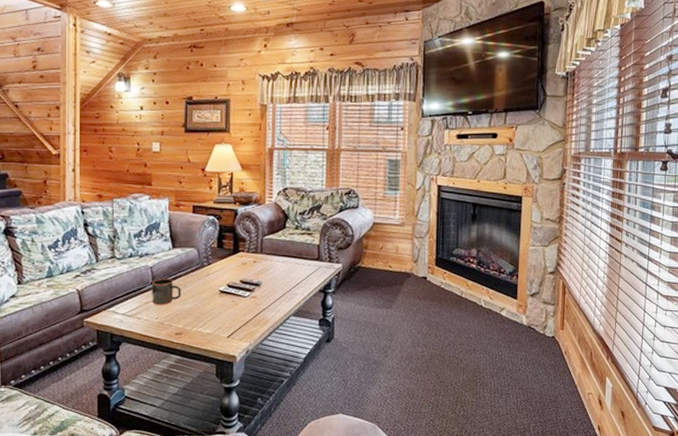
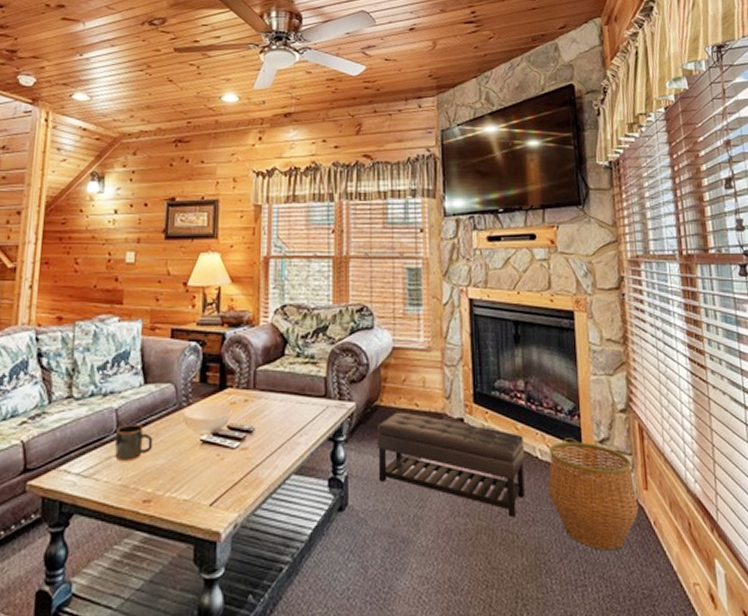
bowl: none [203,263,244,286] -> present [181,403,232,434]
ottoman: none [358,271,472,347] -> present [378,412,525,517]
basket: none [487,292,555,371] -> present [547,438,639,551]

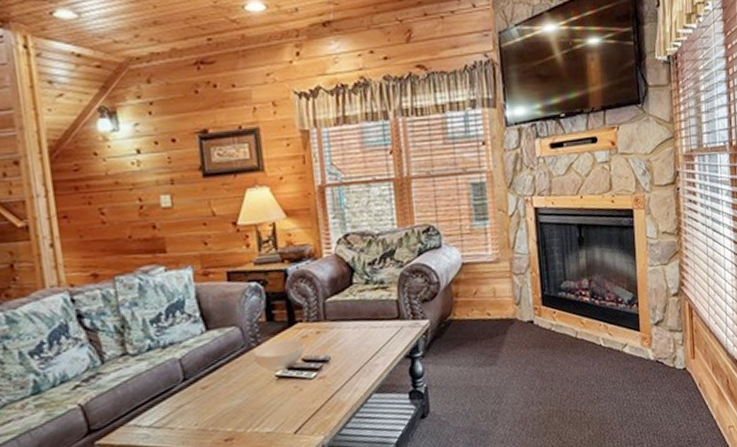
mug: present [114,423,153,462] -> none [183,370,226,409]
ottoman: present [378,412,525,517] -> none [452,322,590,399]
basket: present [547,438,639,551] -> none [609,324,687,414]

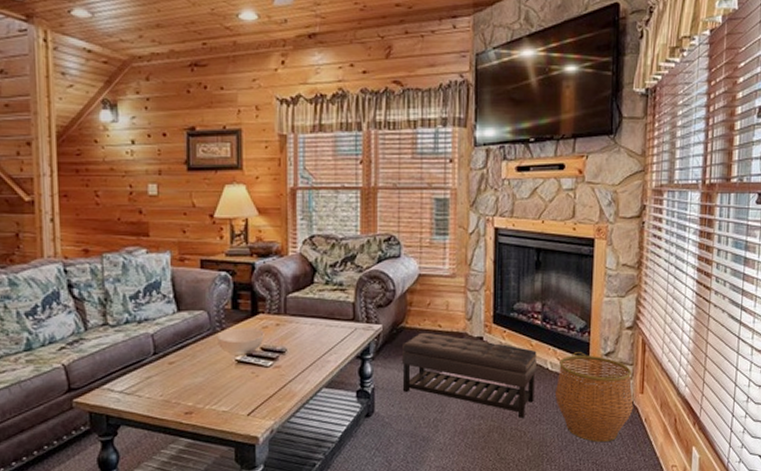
ottoman: none [452,322,590,399] -> present [402,332,537,418]
basket: none [609,324,687,414] -> present [554,352,634,443]

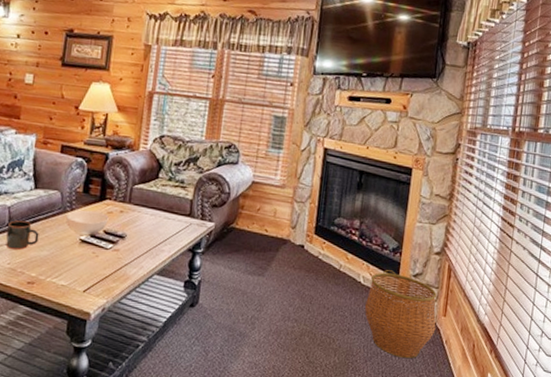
mug: none [153,347,190,381] -> present [5,220,39,251]
ottoman: present [402,332,537,418] -> none [226,234,352,326]

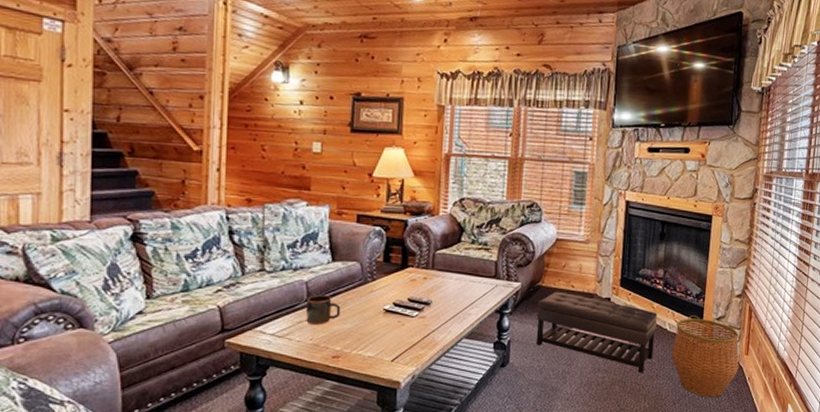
bowl: present [65,209,109,236] -> none [366,279,412,305]
ottoman: none [226,234,352,326] -> present [536,291,657,373]

